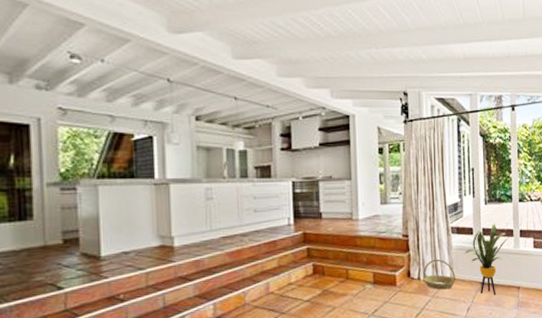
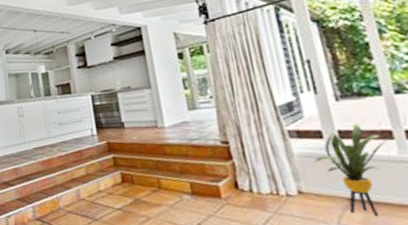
basket: present [422,259,455,290] -> none [255,168,306,206]

